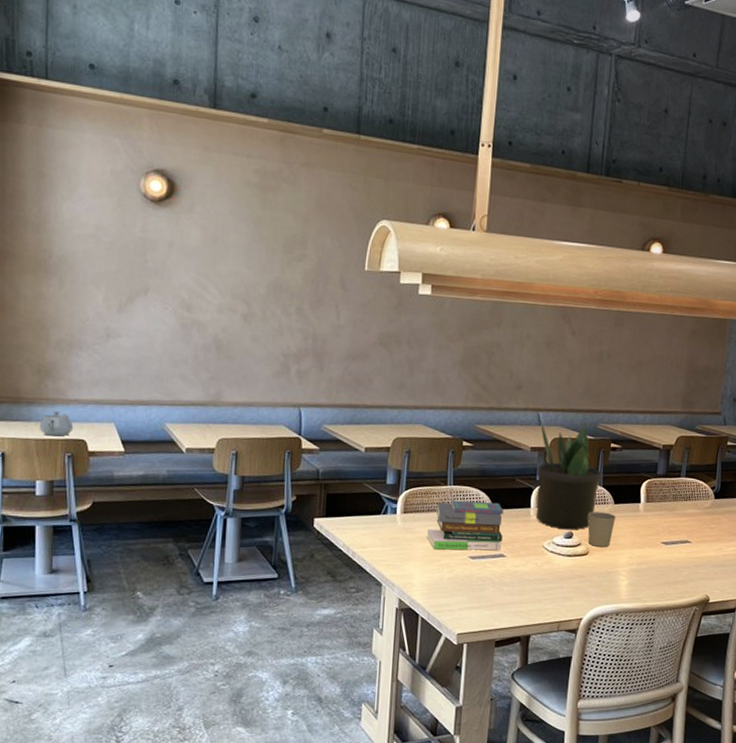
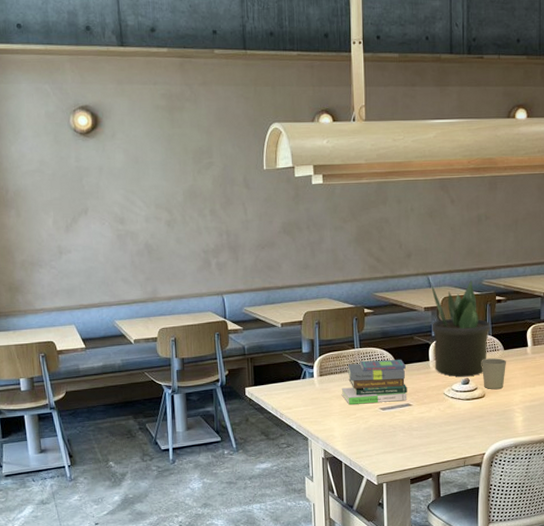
teapot: present [38,410,74,437] -> none [16,319,44,341]

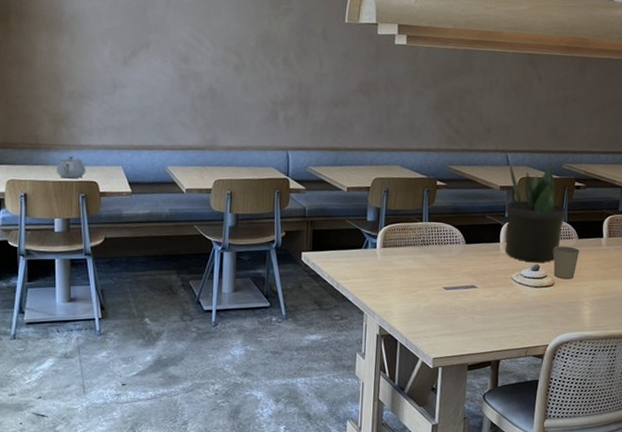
teapot: none [16,319,44,341] -> present [55,155,87,179]
books: present [341,359,407,405] -> none [404,236,475,283]

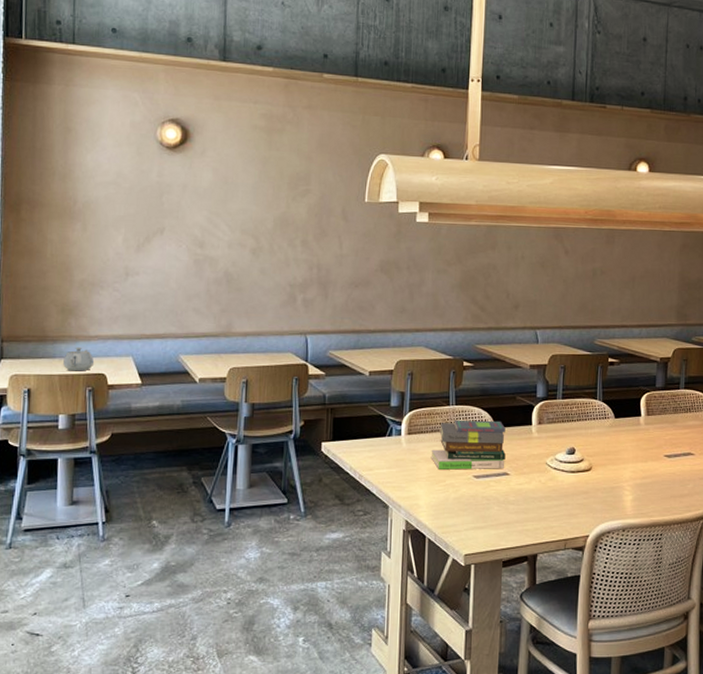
books: none [404,236,475,283] -> present [430,420,506,470]
planter: present [504,160,567,263] -> none [536,337,601,446]
dixie cup: present [553,246,579,279] -> none [589,427,617,462]

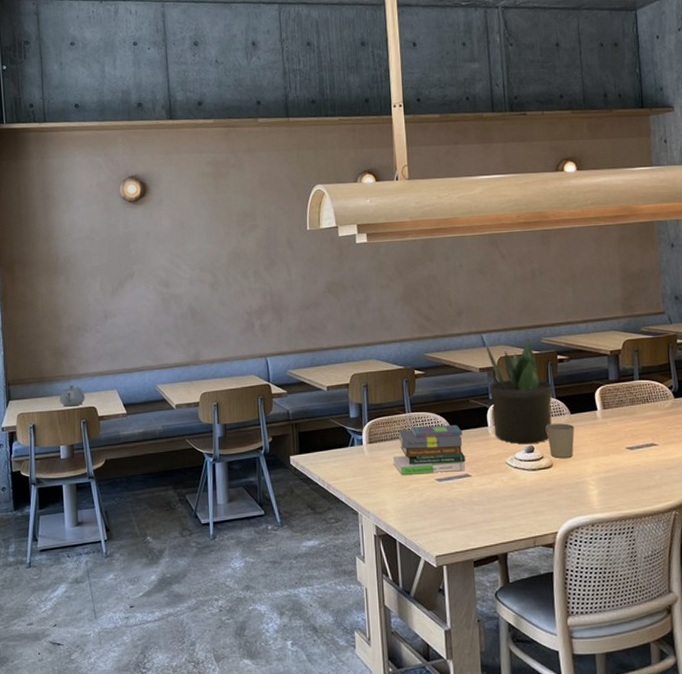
planter: none [536,337,601,446] -> present [484,338,554,444]
dixie cup: none [589,427,617,462] -> present [546,423,575,458]

